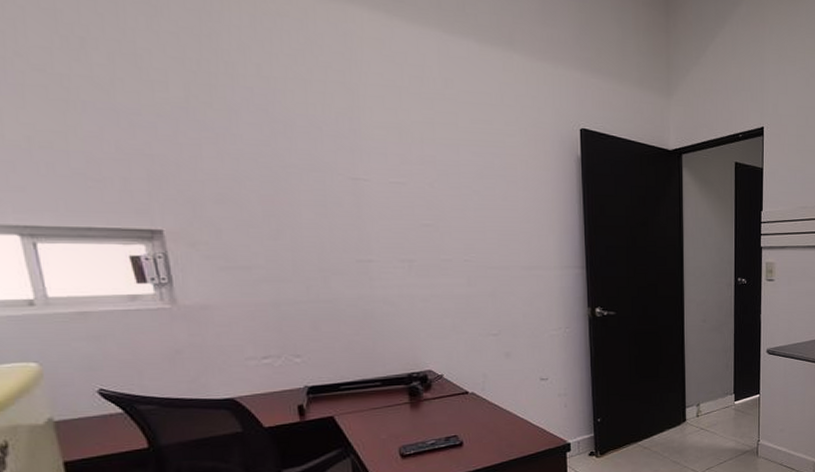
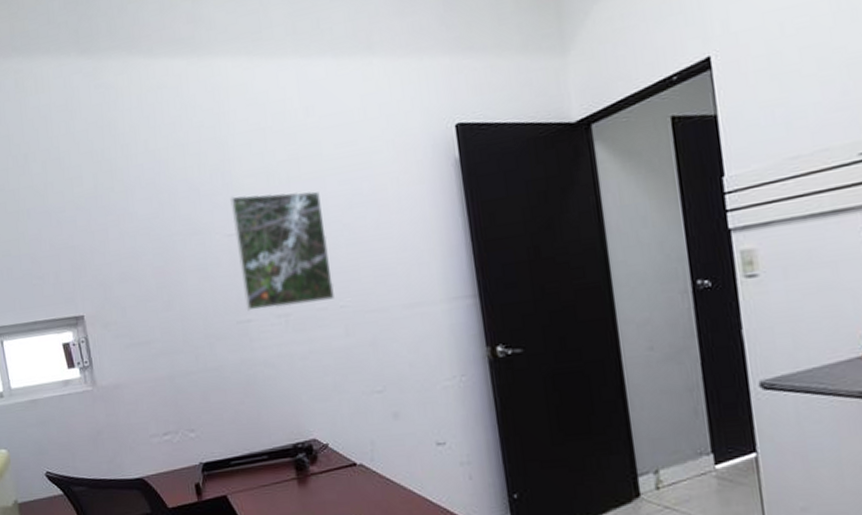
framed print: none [357,143,460,254] -> present [230,191,335,311]

